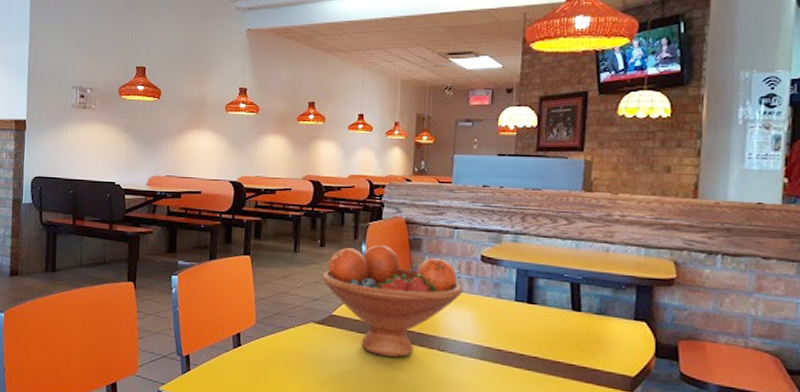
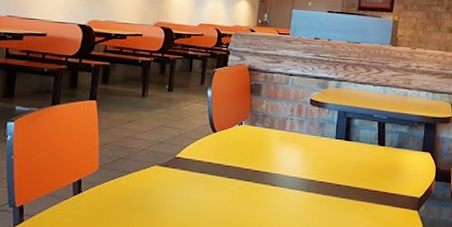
fruit bowl: present [322,244,463,358] -> none [168,89,294,194]

